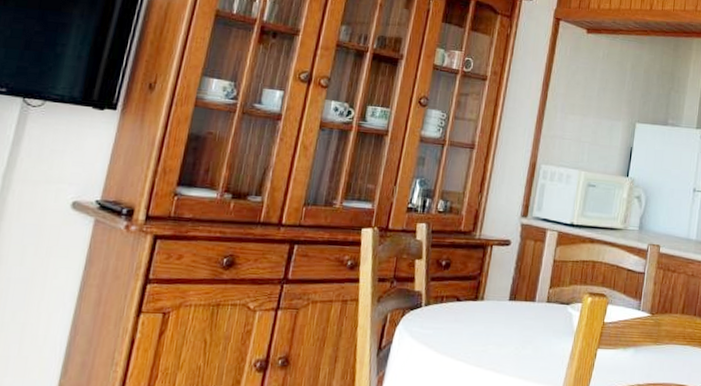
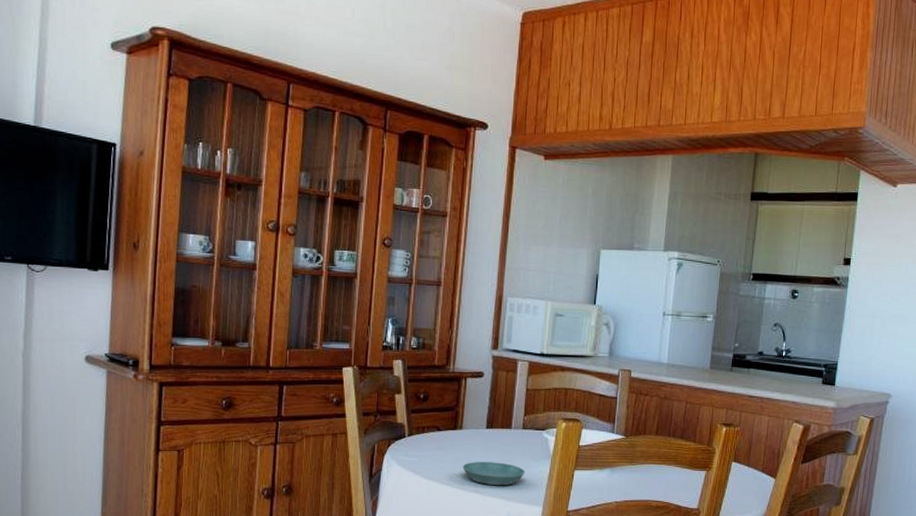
saucer: none [480,336,546,364] -> present [462,462,525,486]

